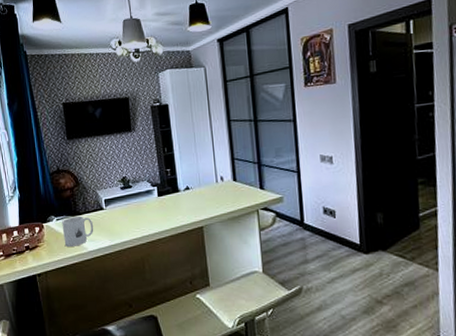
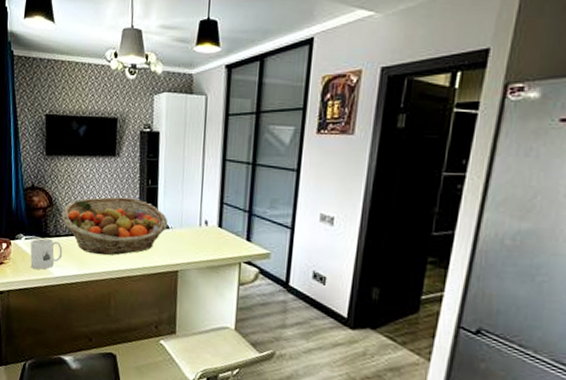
fruit basket: none [89,166,188,224] -> present [62,197,168,256]

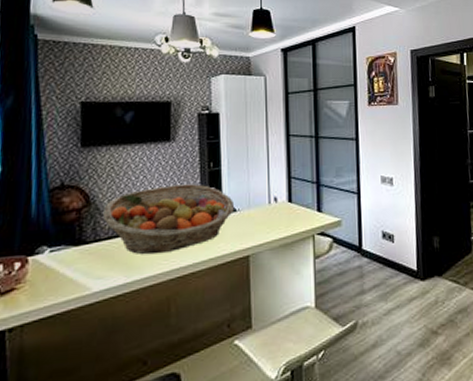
mug: present [30,238,63,270] -> none [57,245,105,288]

